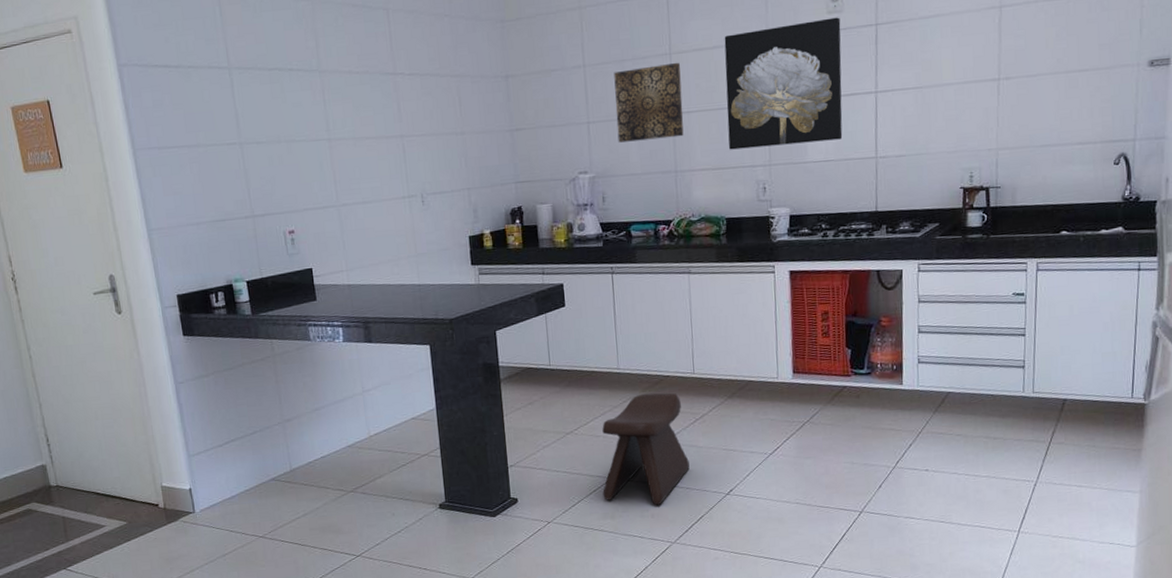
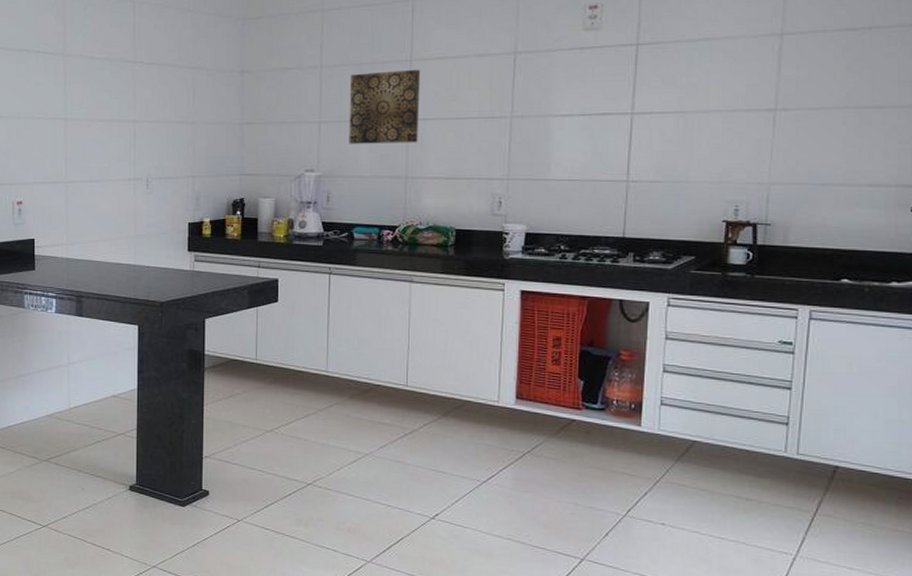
stool: present [602,392,690,506] -> none [298,400,393,520]
wall art: present [724,17,843,150] -> none [464,34,597,161]

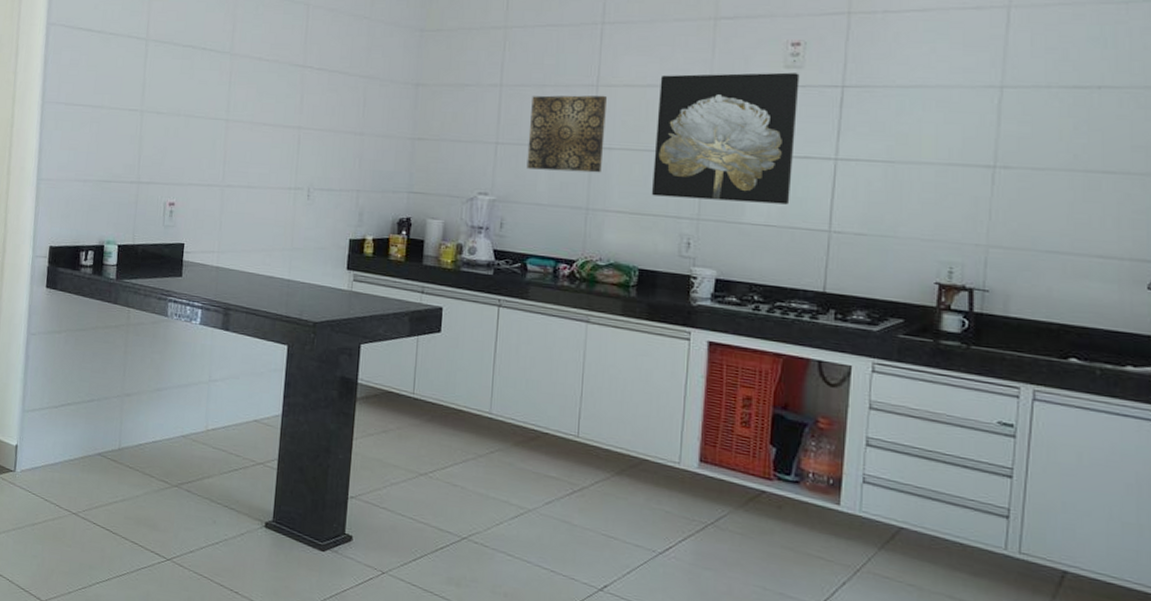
wall art: none [464,34,597,161] -> present [651,72,800,205]

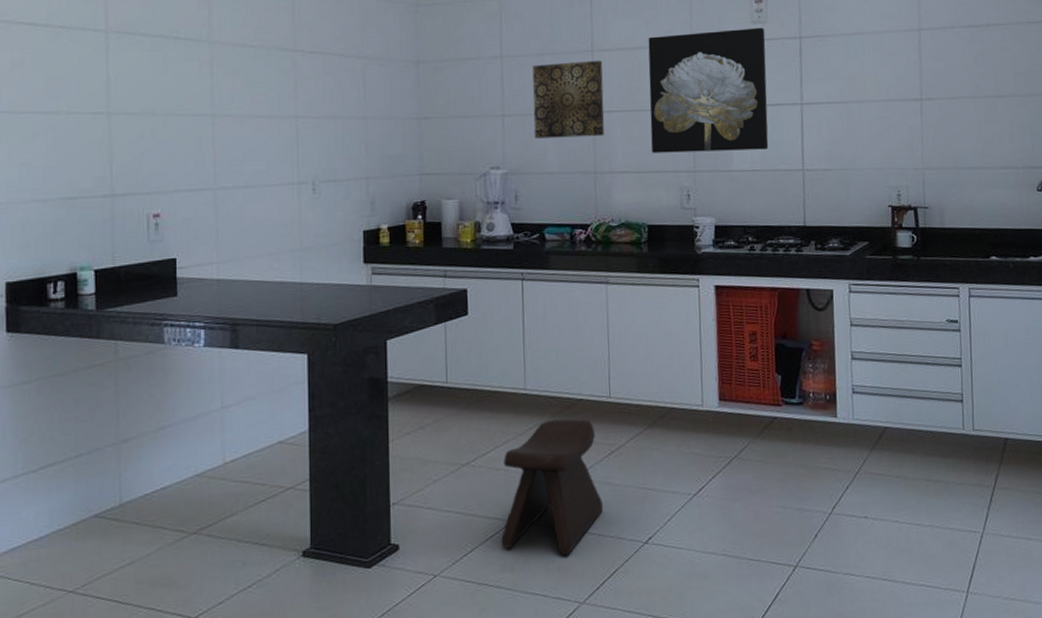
stool: none [450,447,559,584] -> present [501,418,603,557]

